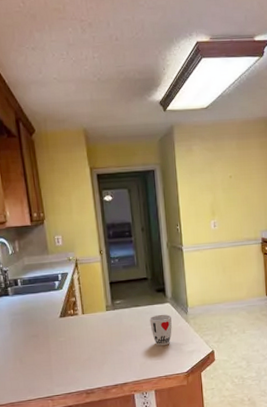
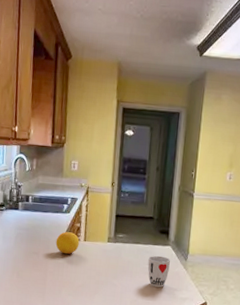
fruit: none [53,307,78,331] -> present [55,231,80,255]

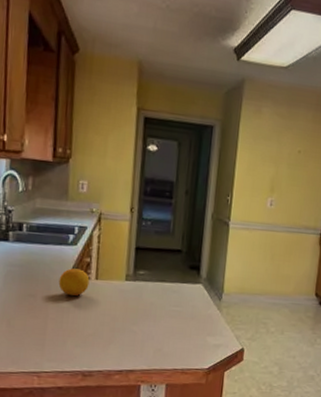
cup: present [147,255,171,288] -> none [174,295,203,334]

